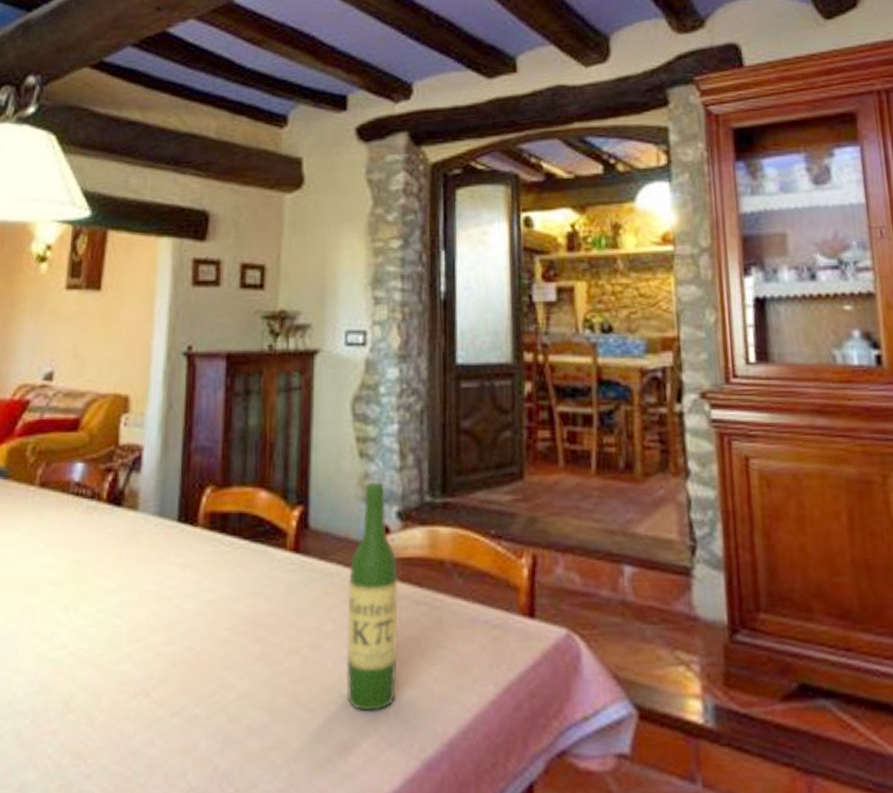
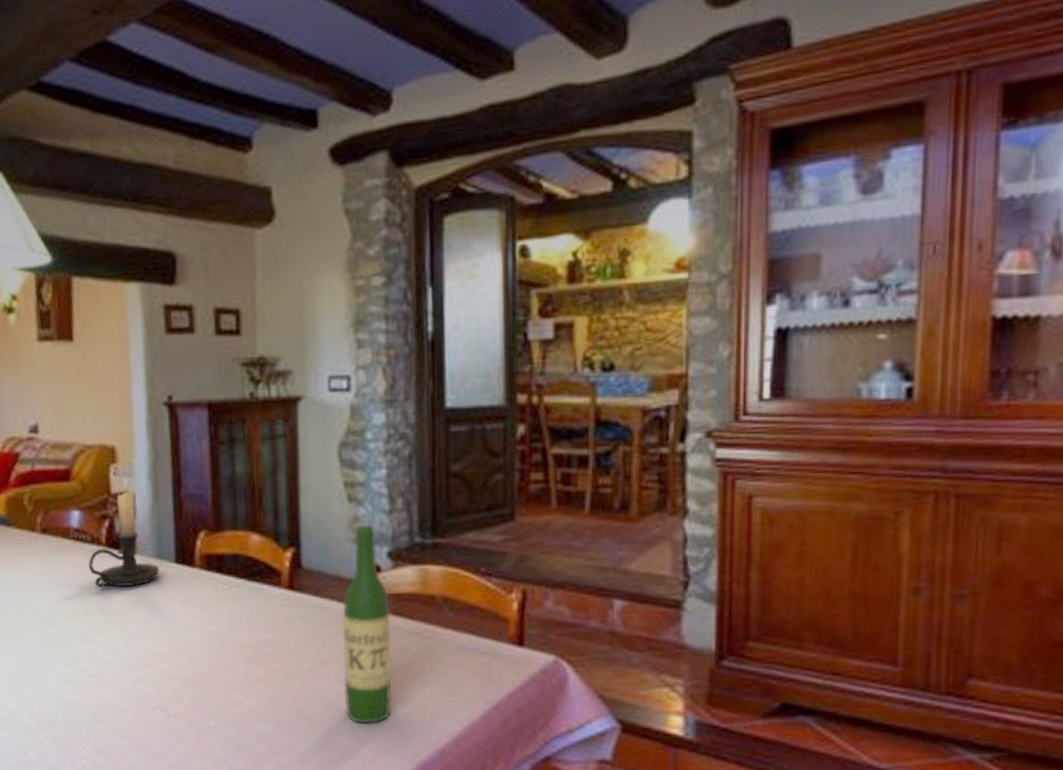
candle holder: none [84,426,160,549] -> present [88,475,159,588]

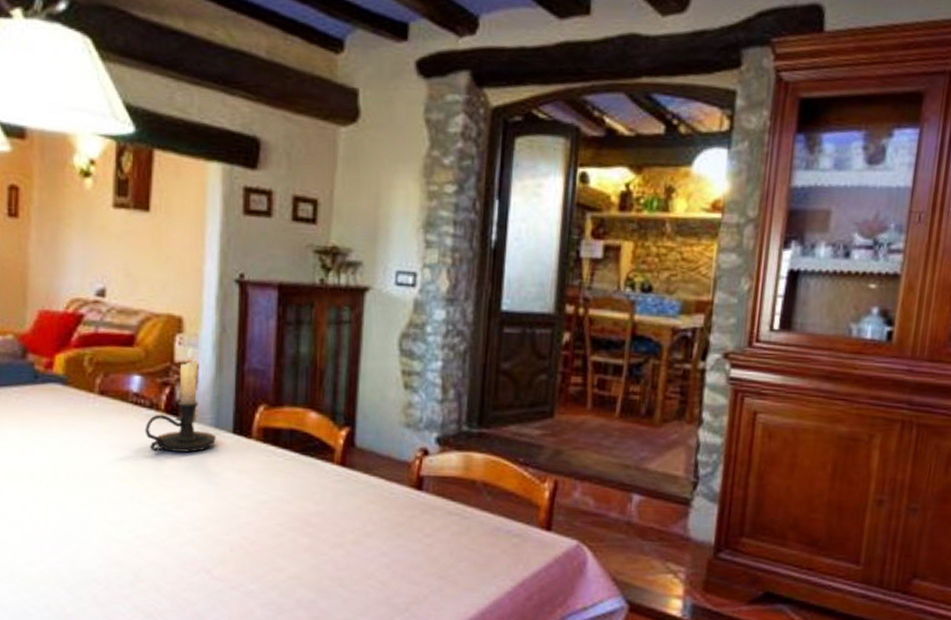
wine bottle: present [342,524,392,723] -> none [384,410,434,594]

